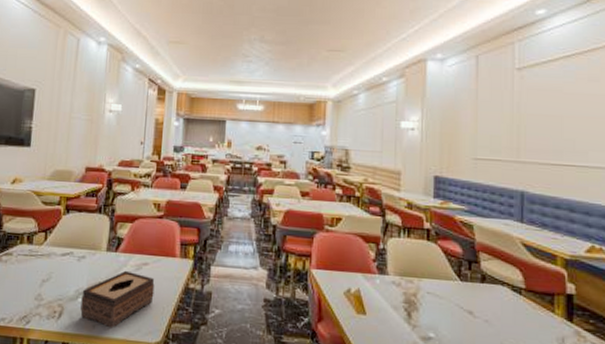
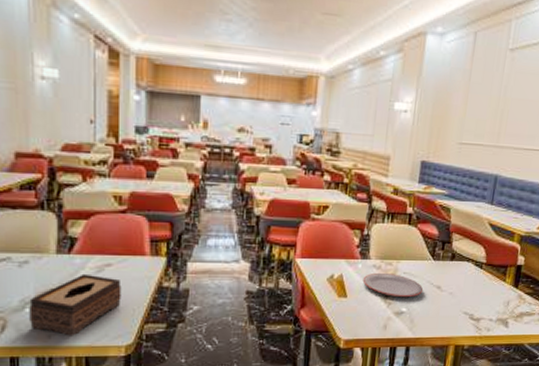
plate: none [382,289,453,321] -> present [362,272,424,298]

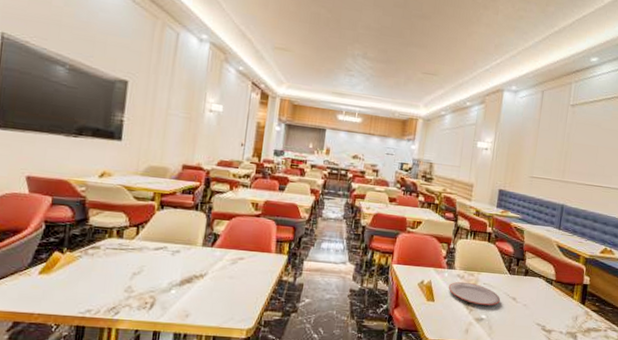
tissue box: present [29,273,122,336] -> none [173,264,250,317]

